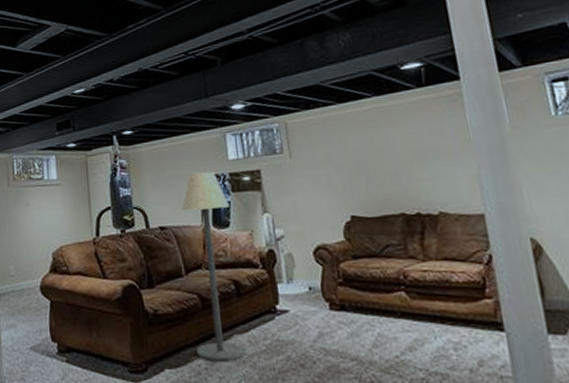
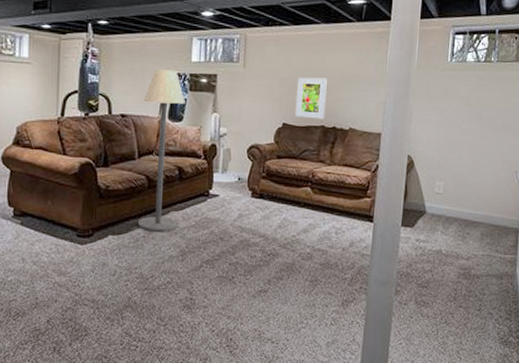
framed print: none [359,157,403,206] -> present [295,77,327,119]

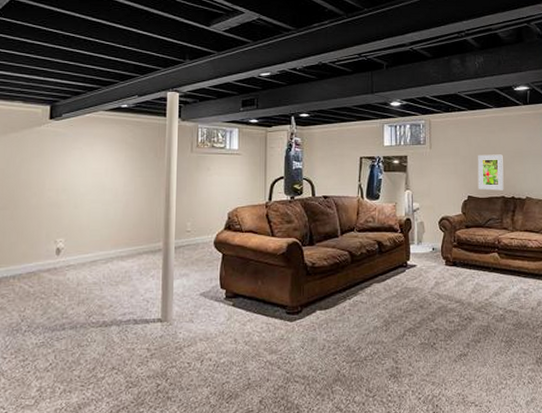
floor lamp: present [137,69,185,232] -> none [342,154,381,304]

